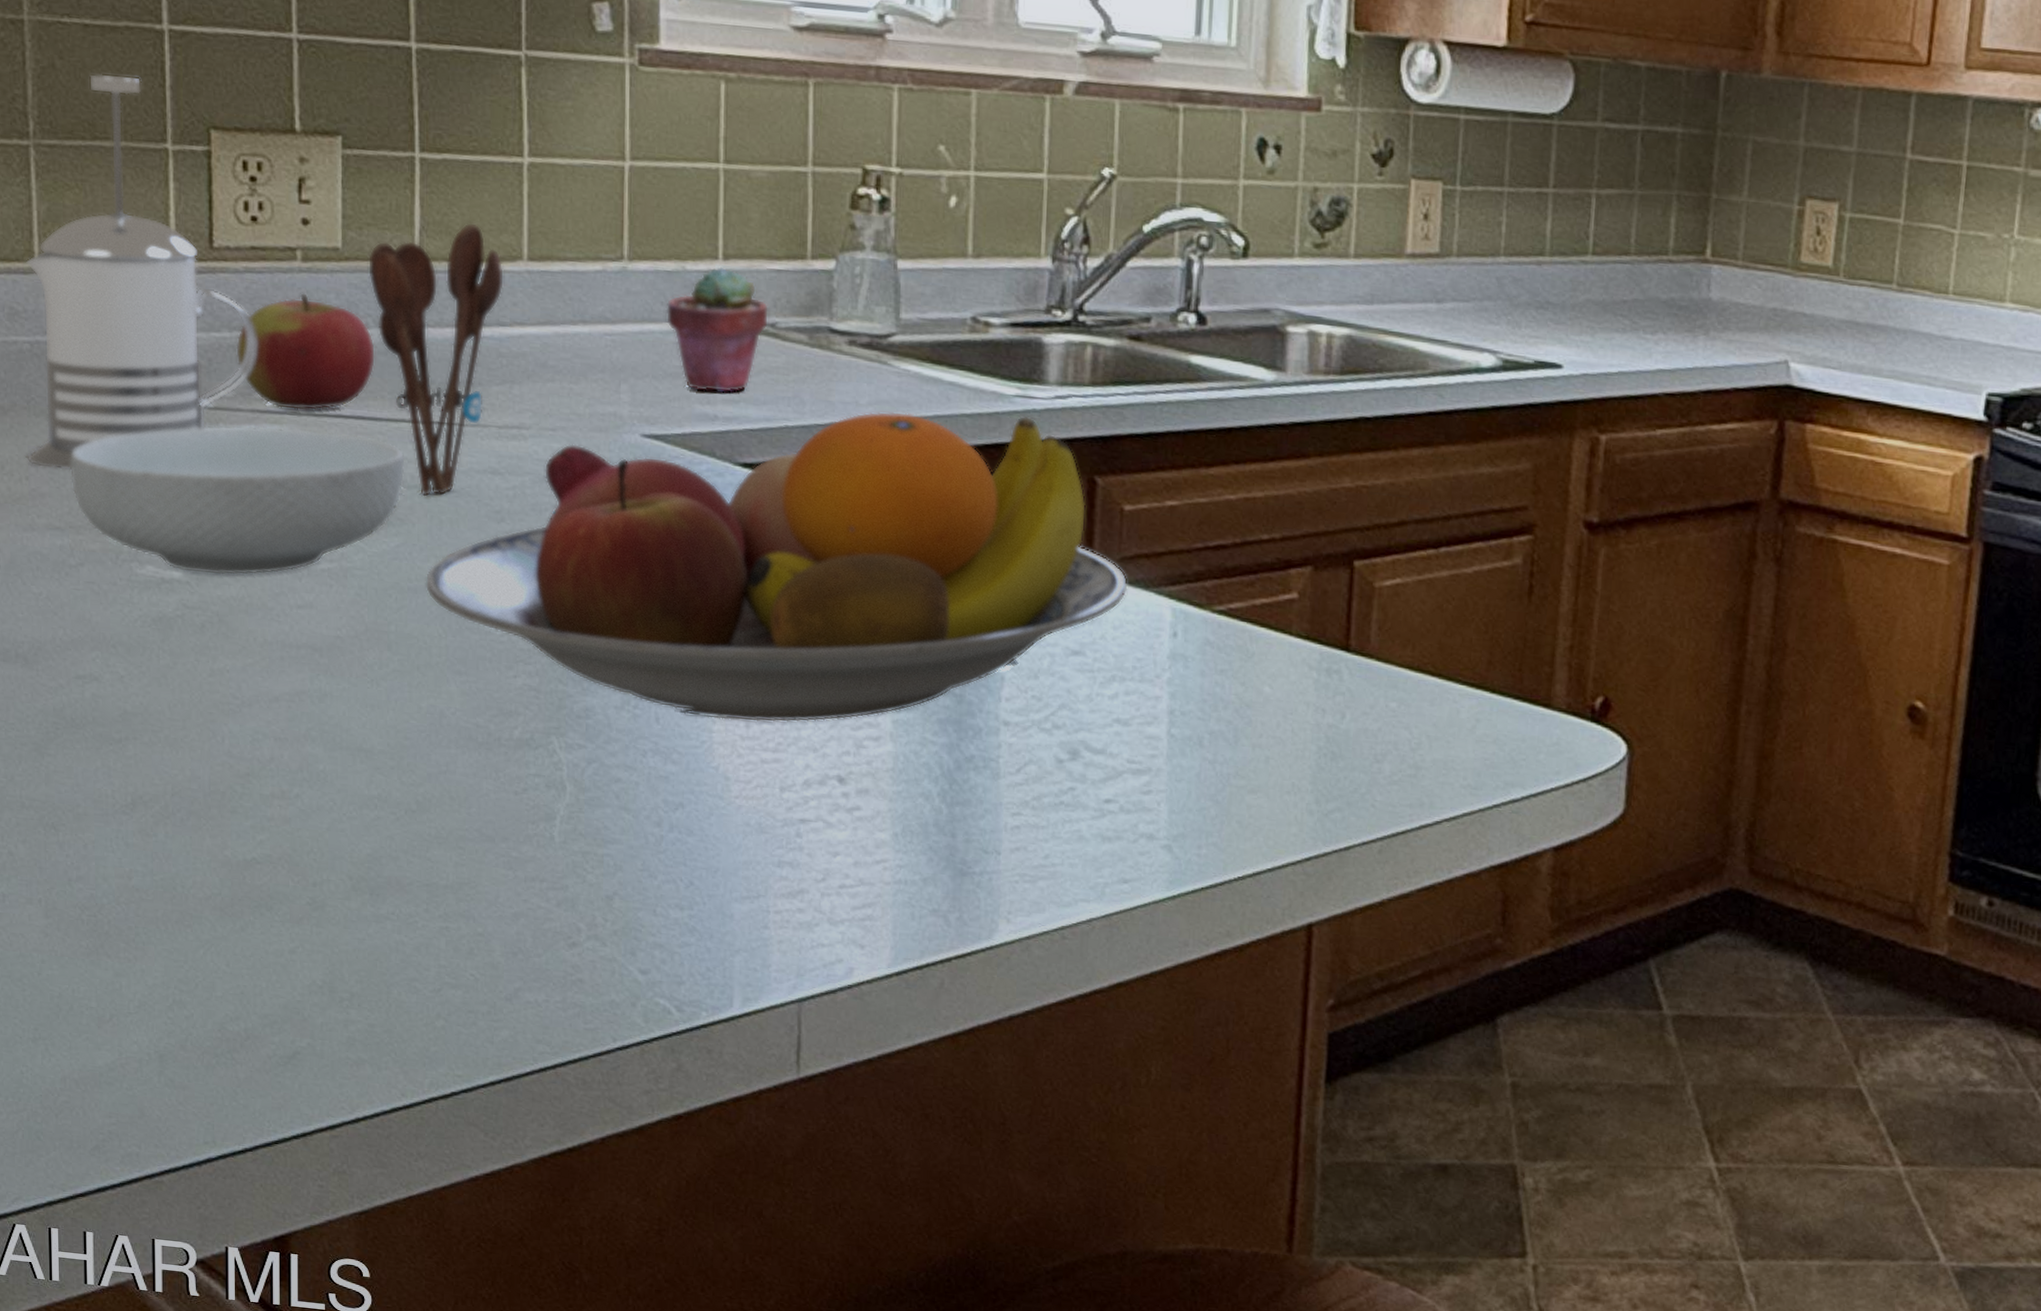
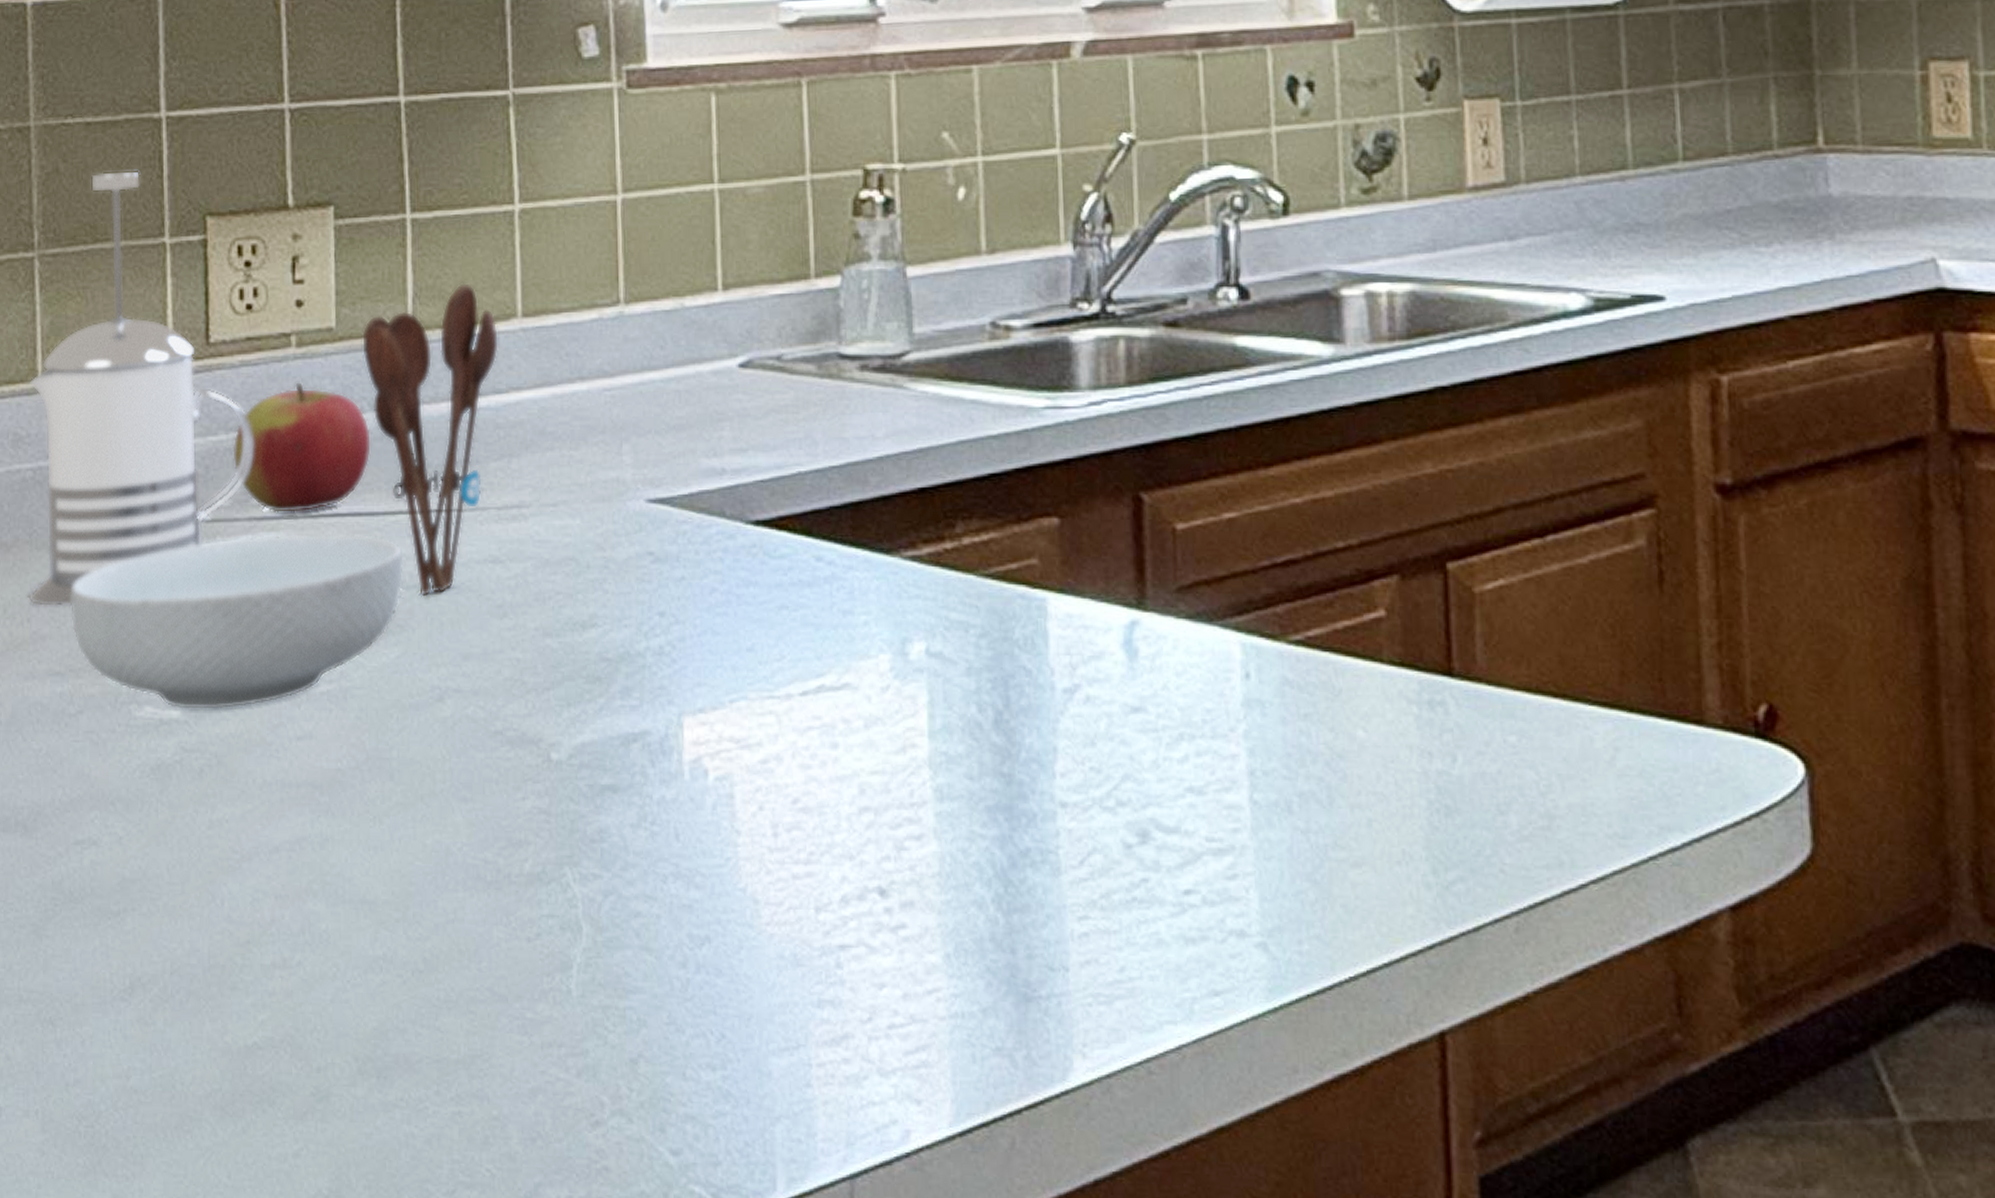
fruit bowl: present [425,411,1128,723] -> none [426,430,1189,830]
potted succulent: present [665,266,770,393] -> none [665,298,775,442]

